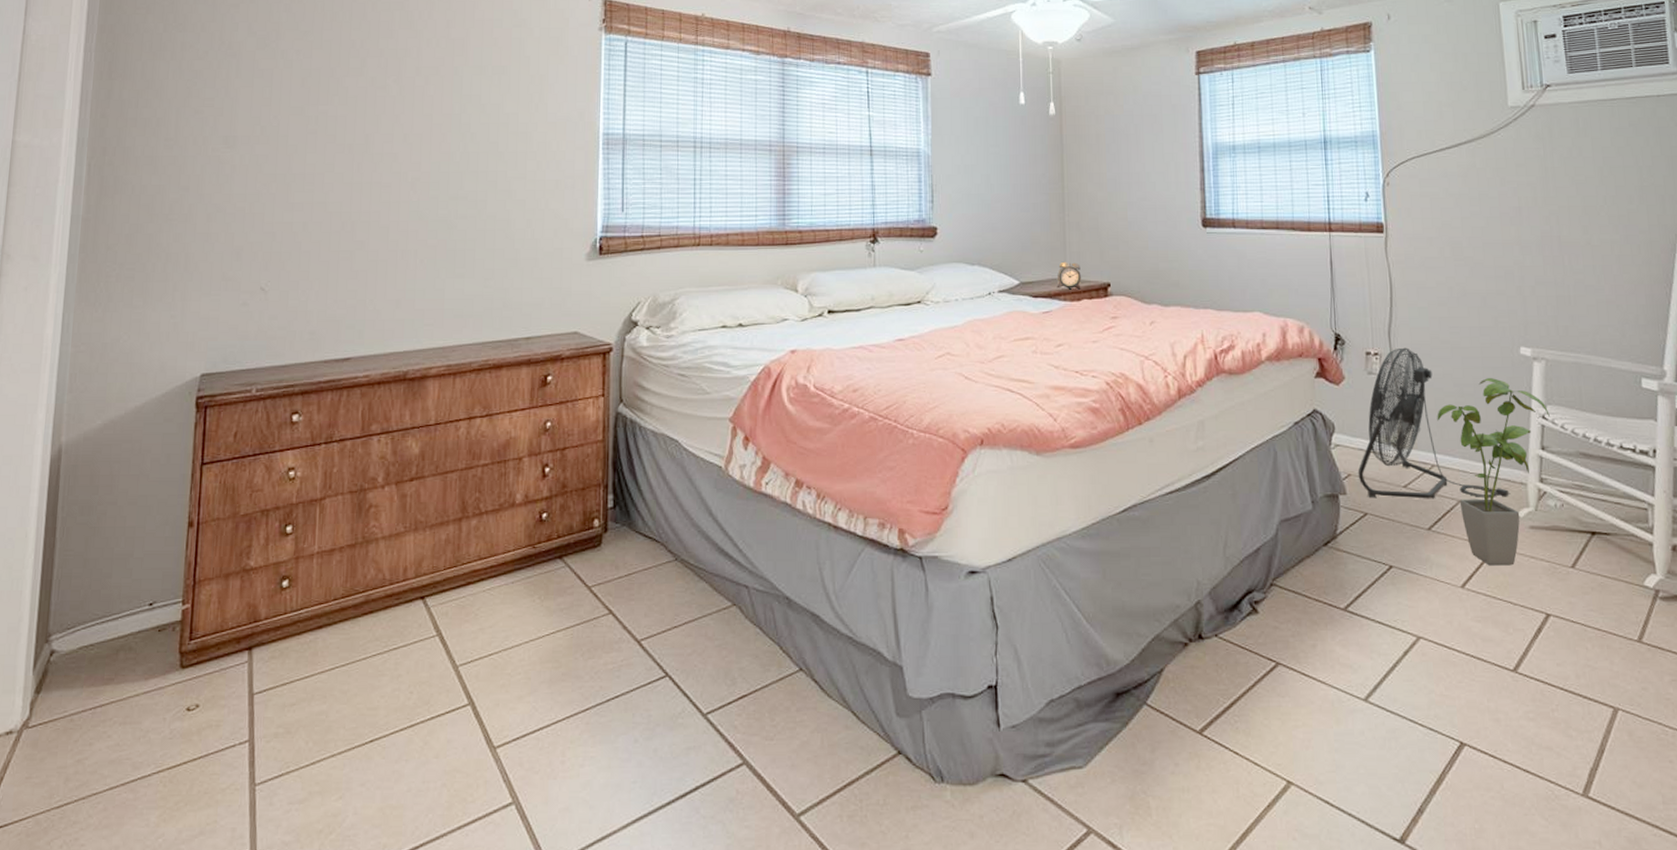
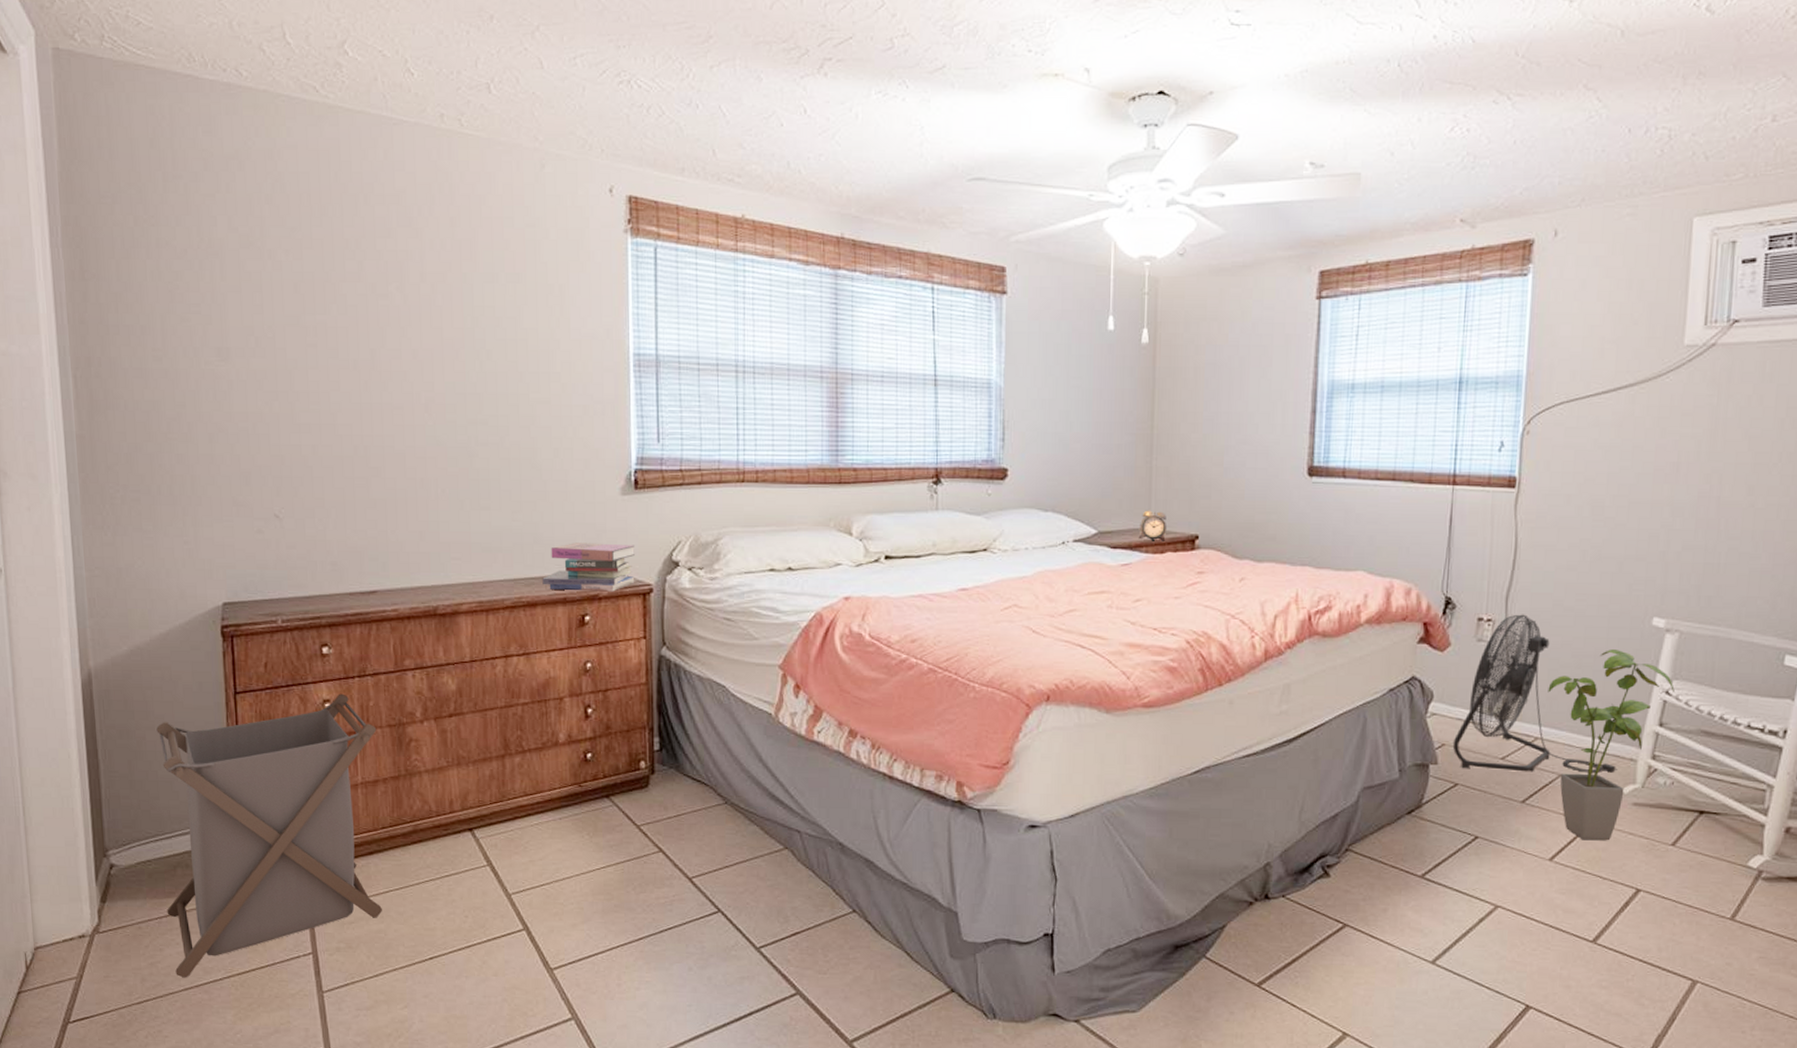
laundry basket: none [102,461,338,774] -> present [156,693,382,977]
books: none [509,306,597,352] -> present [542,542,635,592]

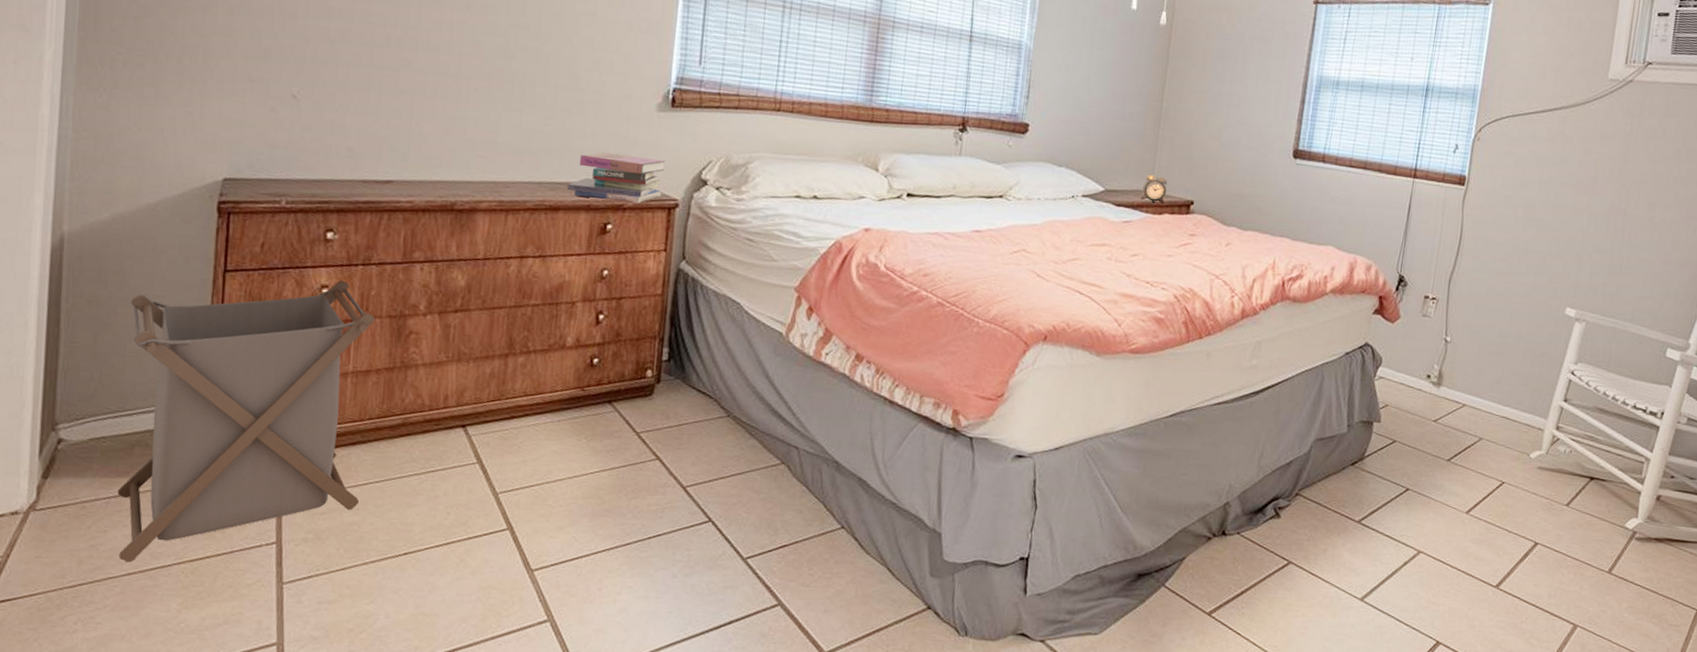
electric fan: present [1452,614,1618,773] -> none [1394,295,1528,440]
house plant: present [1548,650,1676,841] -> none [1476,332,1579,499]

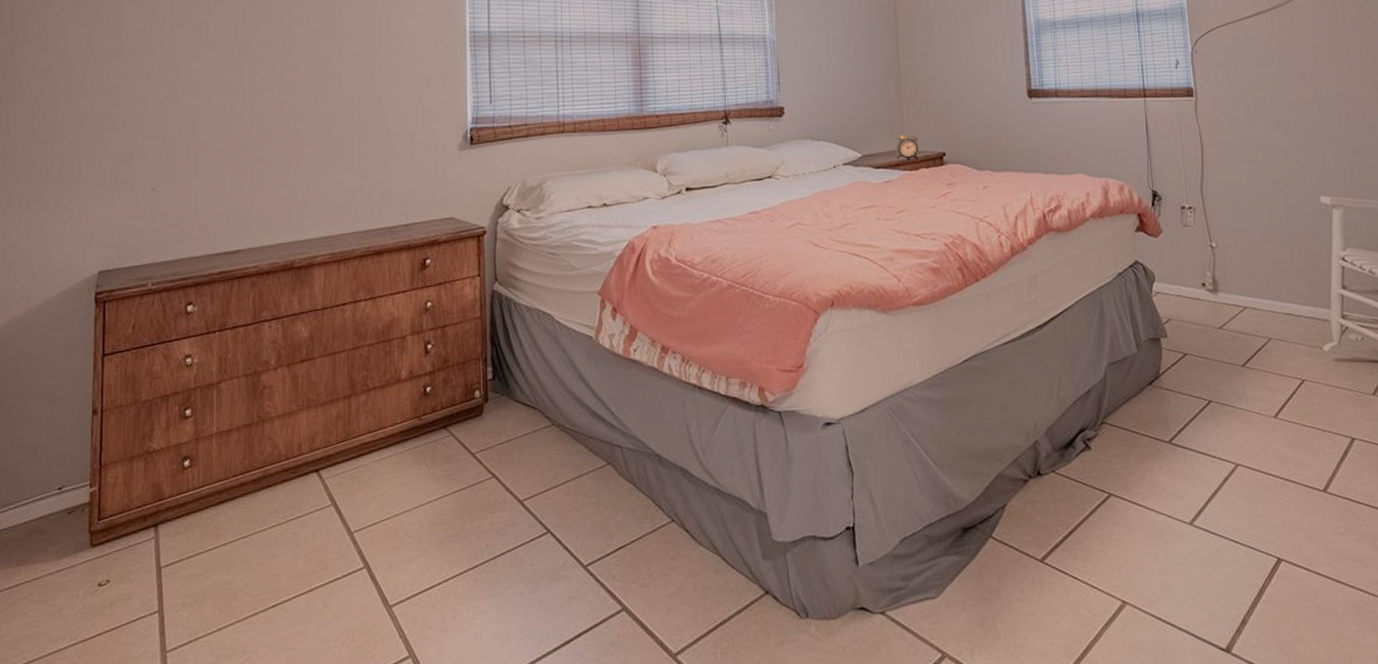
laundry basket: present [117,280,376,561] -> none [18,348,233,649]
books: present [567,152,665,204] -> none [389,193,471,238]

